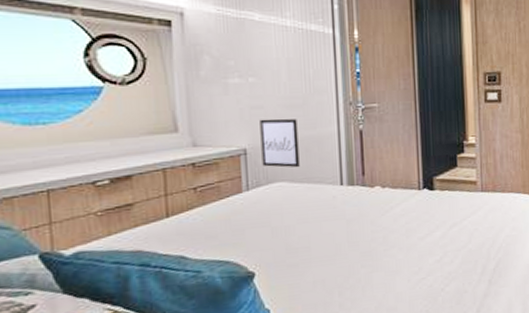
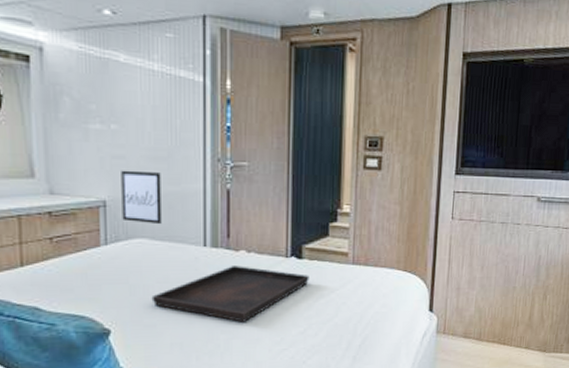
serving tray: none [293,201,442,256] -> present [151,266,309,322]

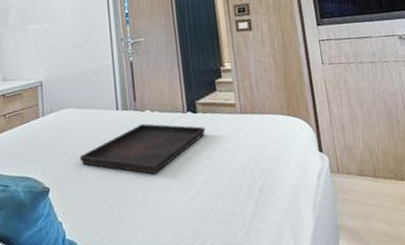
wall art: present [121,170,162,225] -> none [52,55,83,96]

